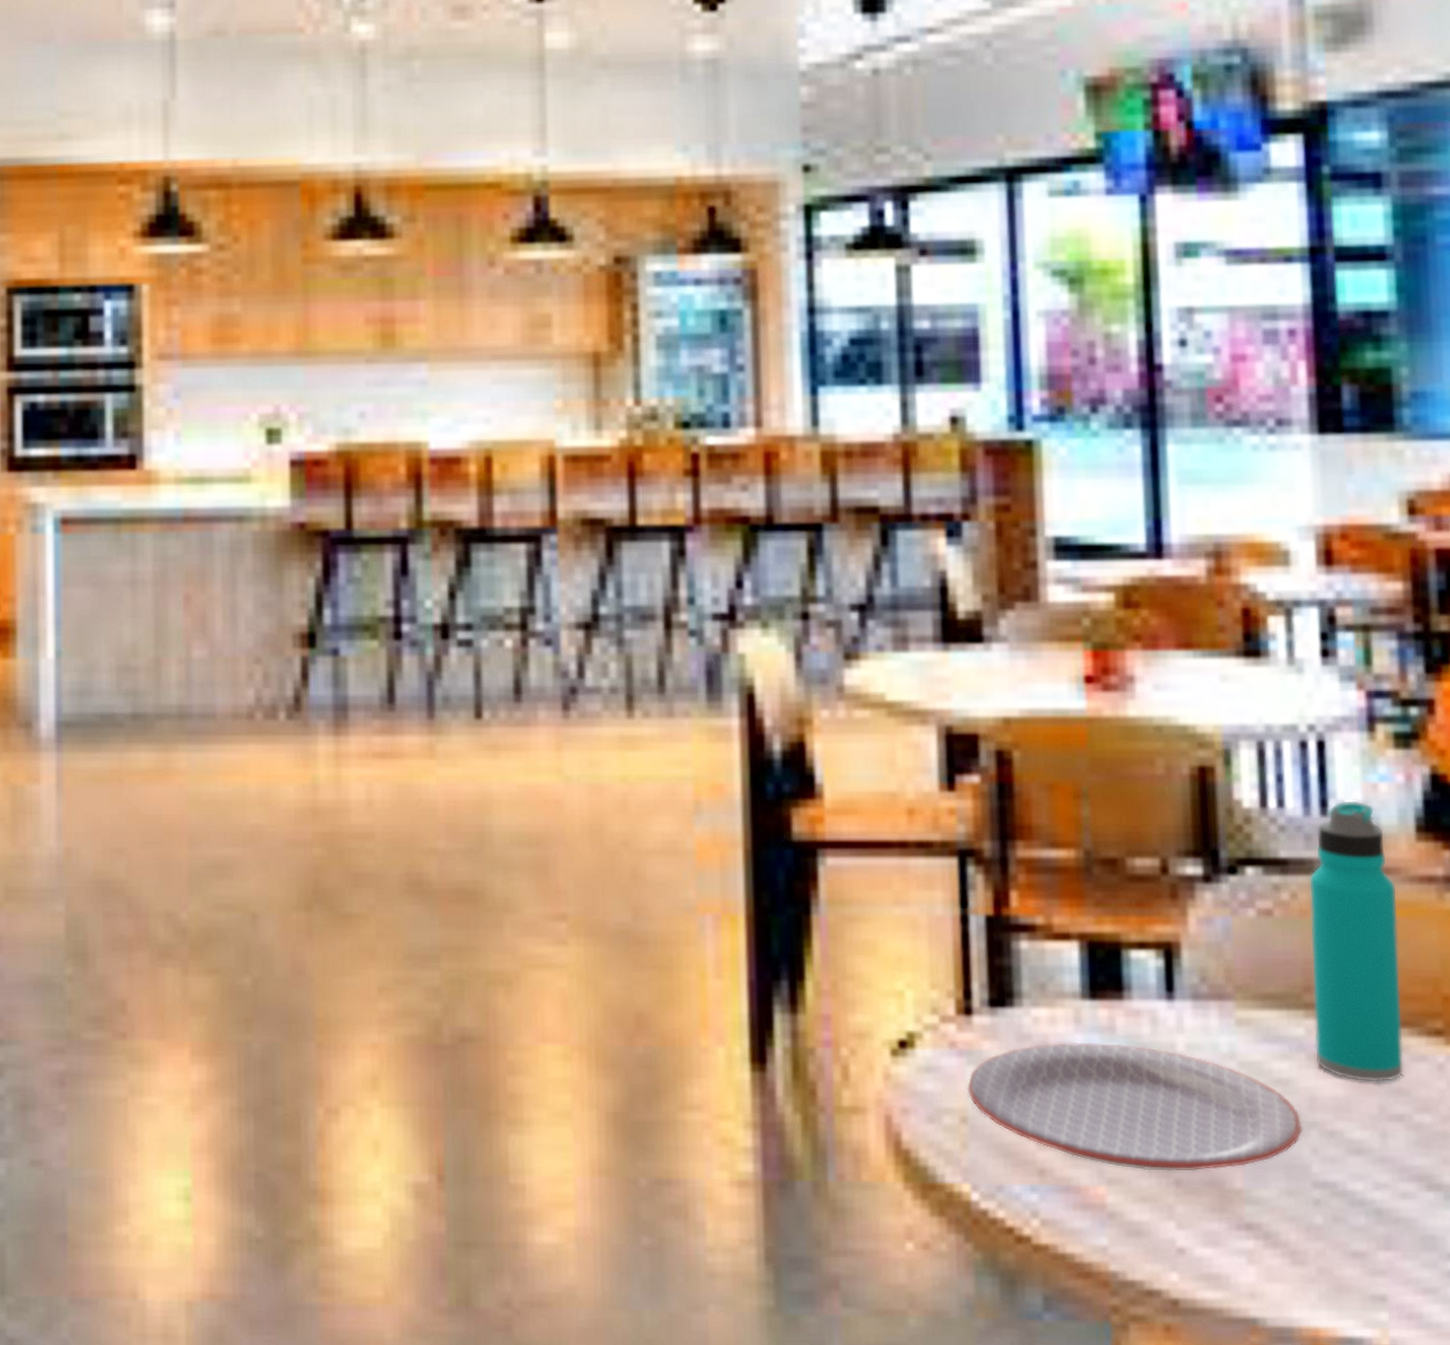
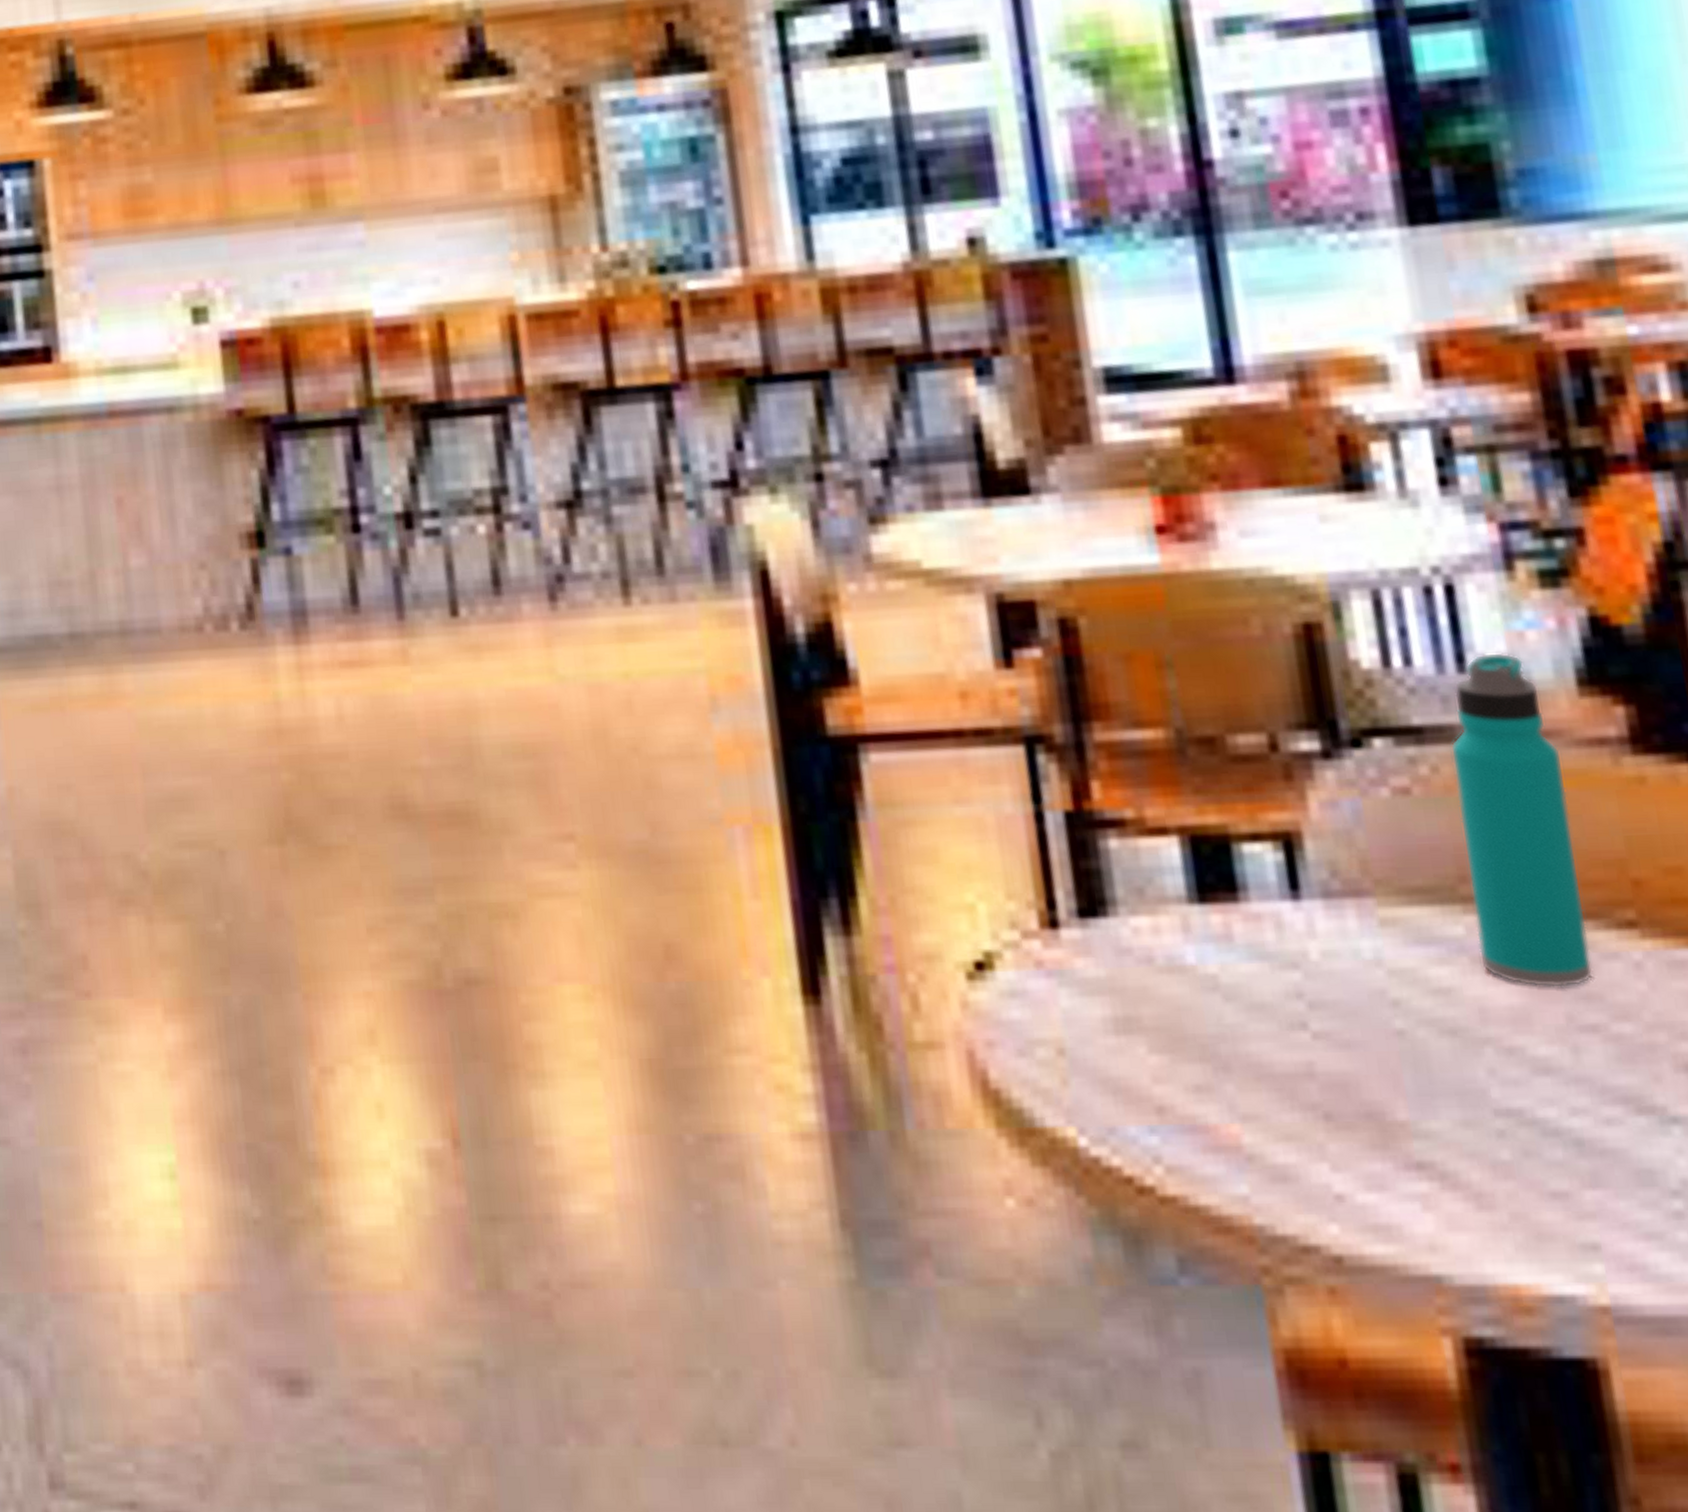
plate: present [967,1042,1303,1172] -> none [1061,954,1475,1104]

